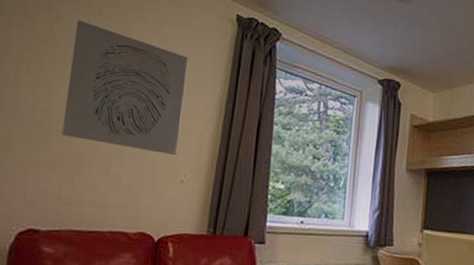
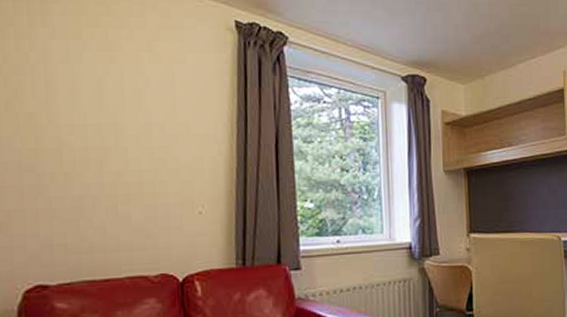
wall art: present [62,20,188,156] -> none [54,46,191,186]

